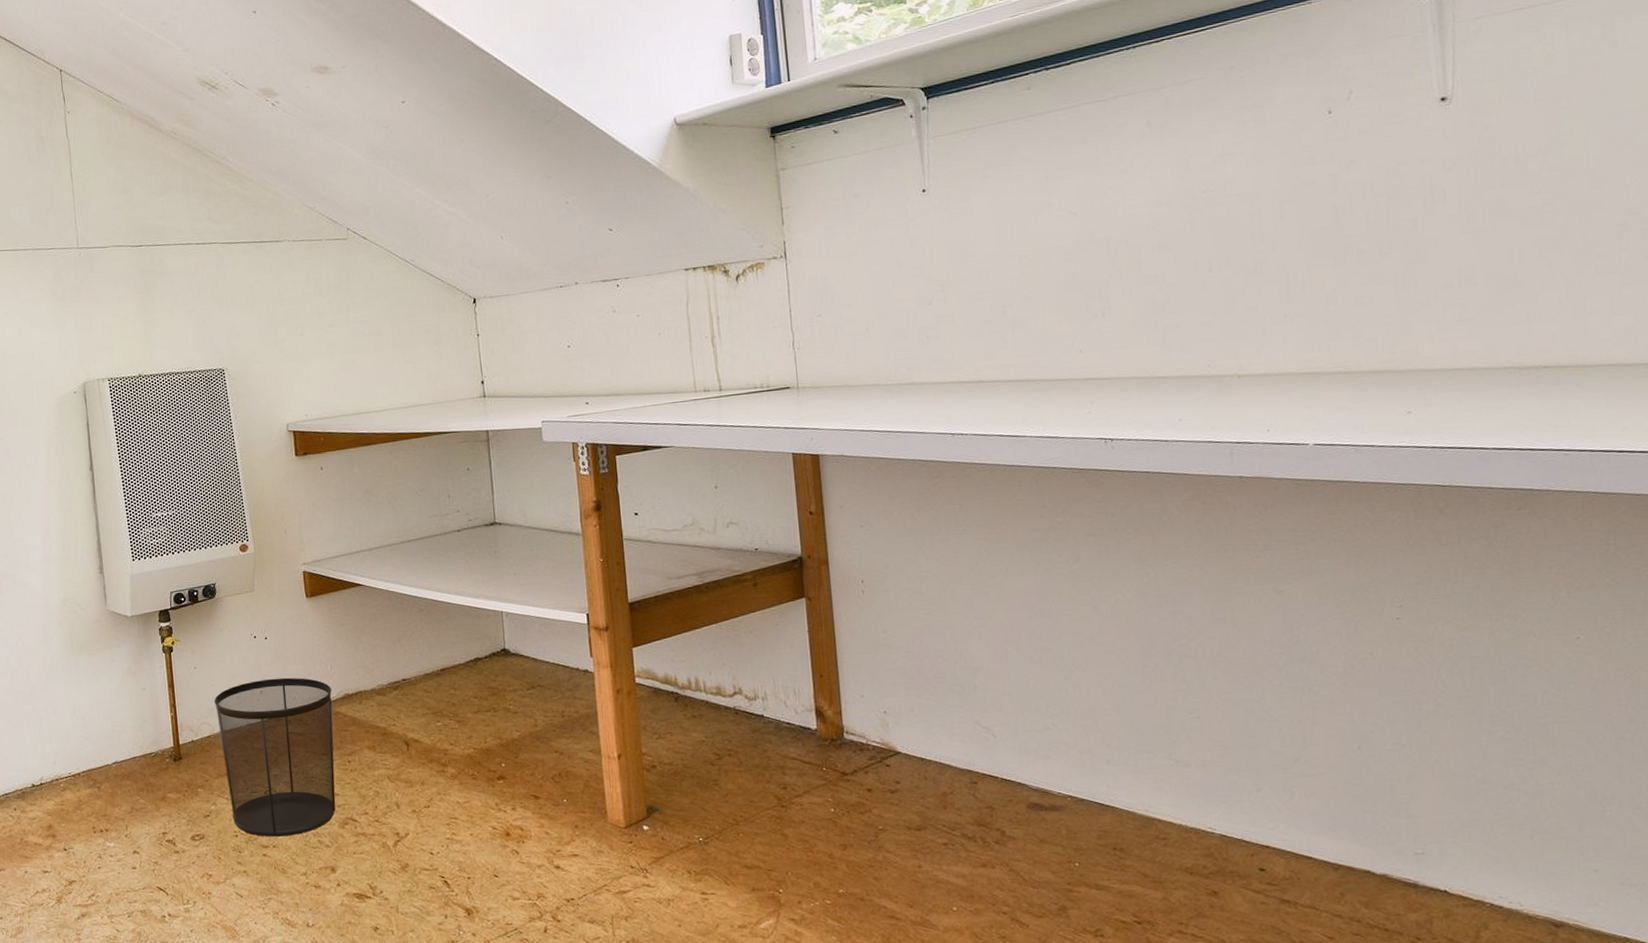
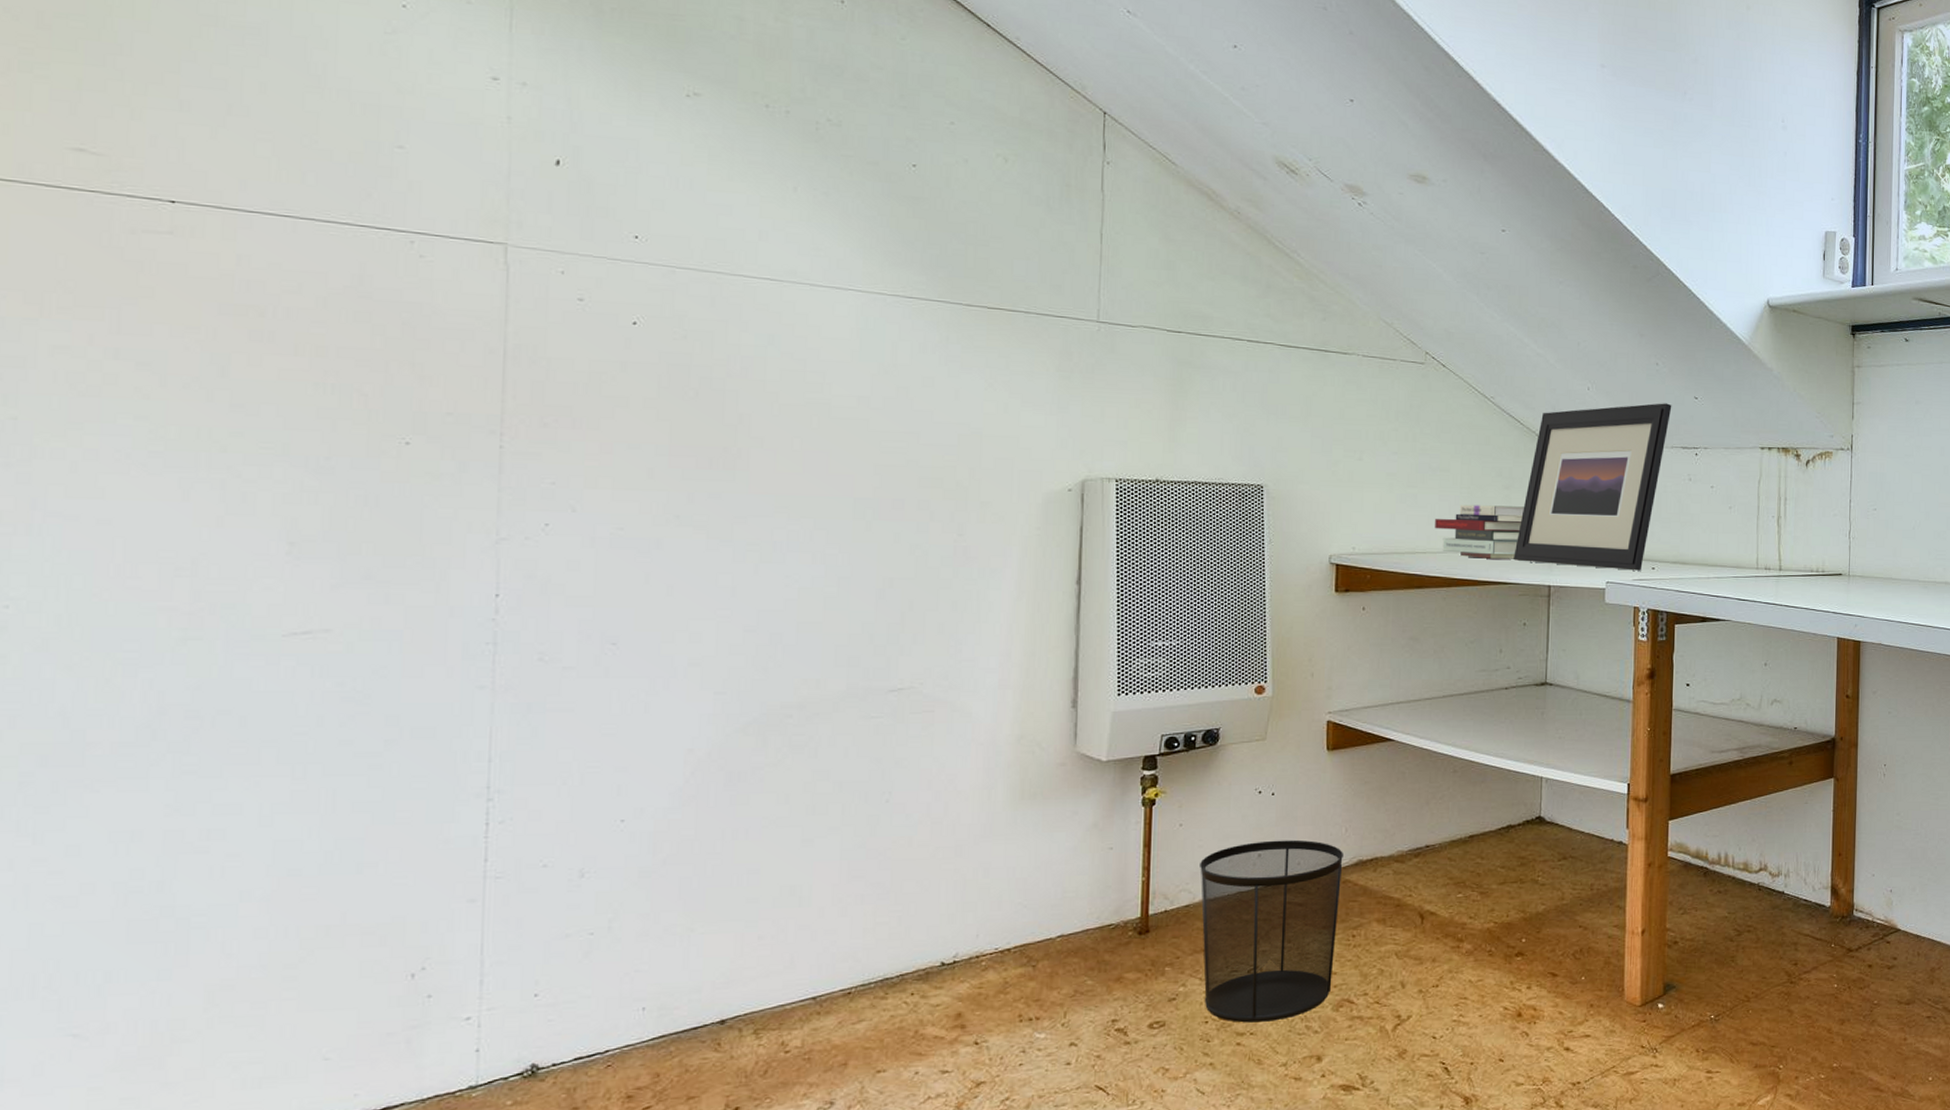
books: none [374,359,455,412] -> present [1435,504,1524,559]
picture frame: none [450,239,587,411] -> present [1513,403,1672,571]

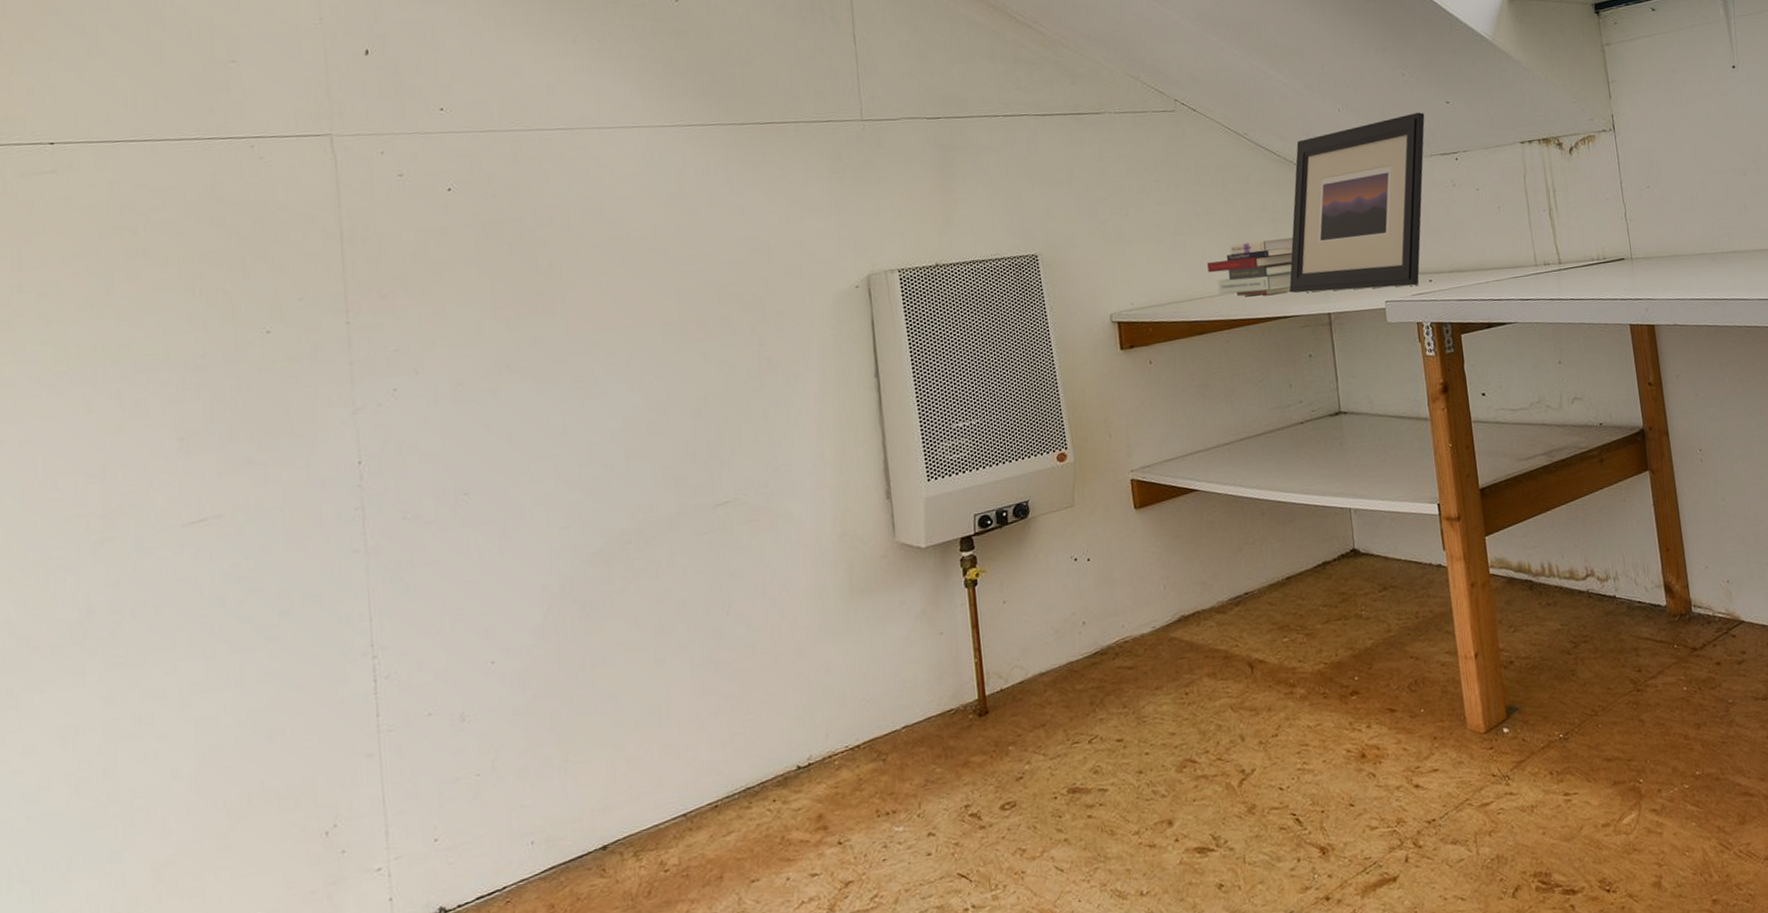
waste bin: present [1200,839,1343,1023] -> none [1028,602,1172,795]

